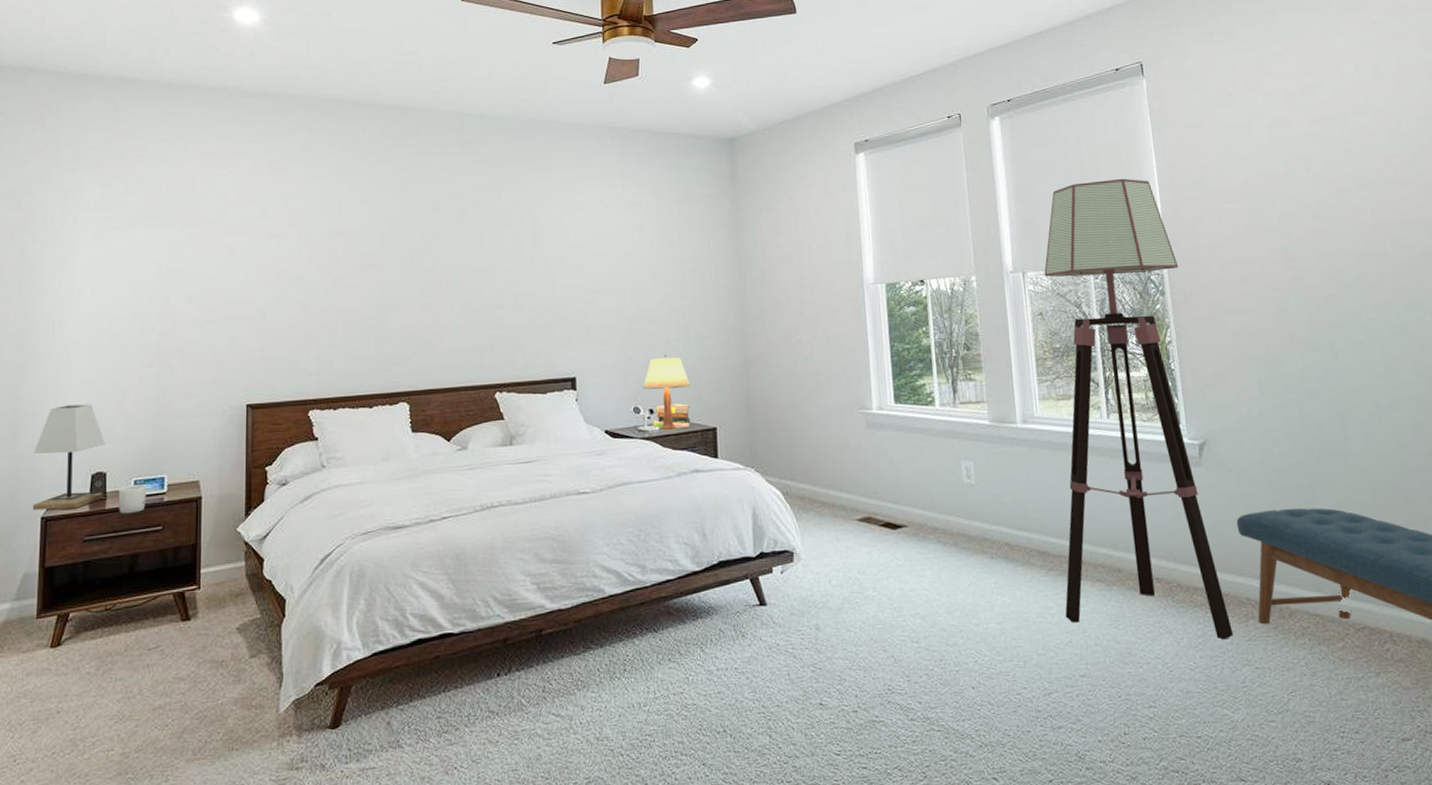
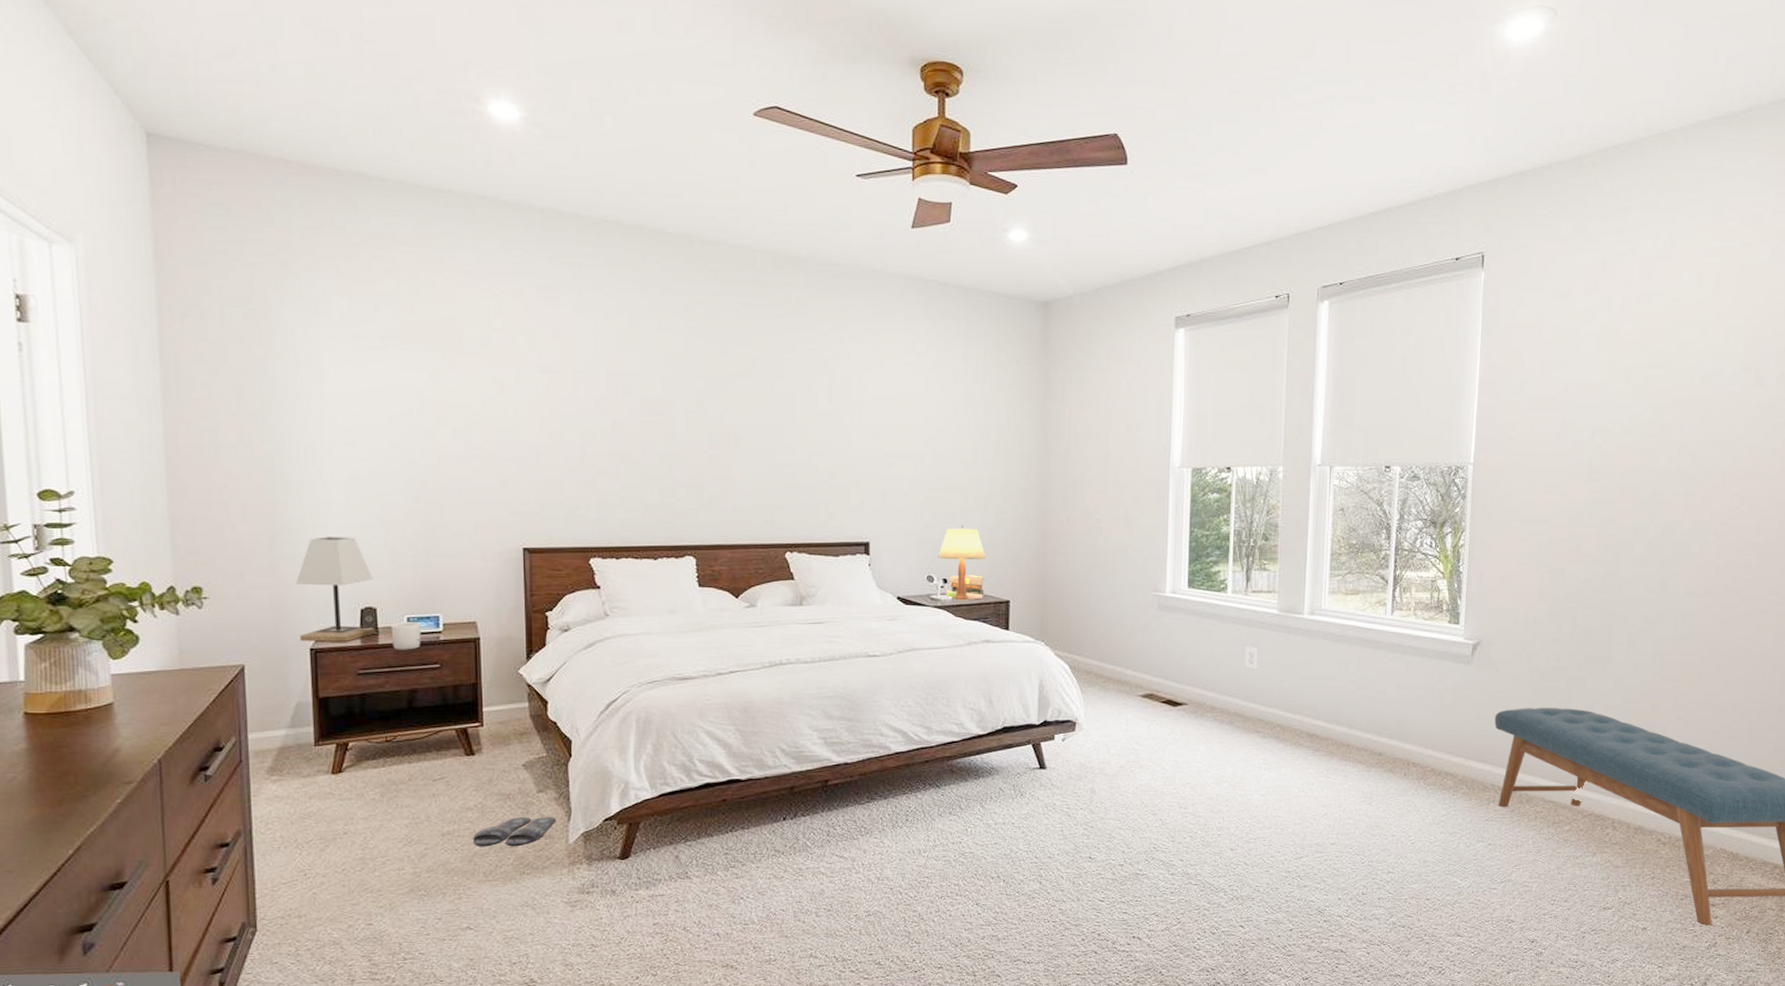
slippers: none [184,684,267,720] -> present [473,816,555,846]
floor lamp: present [1044,178,1233,640] -> none [1324,376,1484,819]

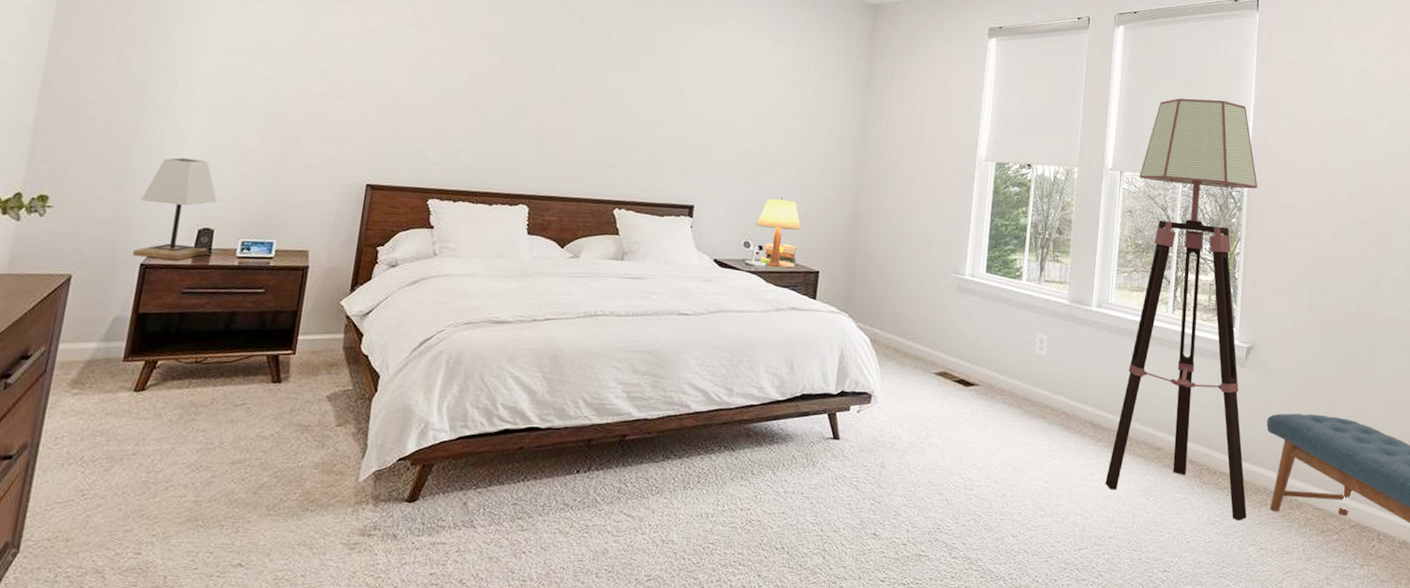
mug: present [391,622,421,650] -> none [222,245,254,273]
slippers: present [473,816,555,846] -> none [262,449,350,480]
floor lamp: none [1324,376,1484,819] -> present [1105,98,1258,521]

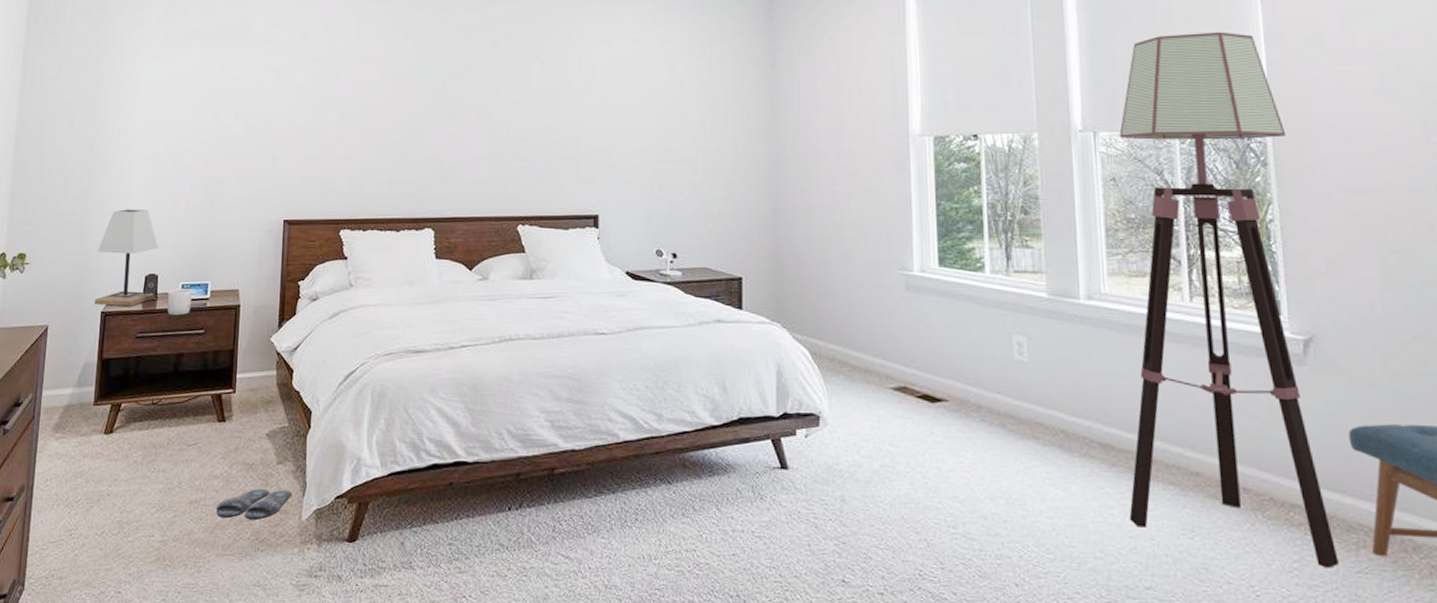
mug: none [222,245,254,273] -> present [167,288,192,316]
slippers: none [262,449,350,480] -> present [216,488,291,520]
table lamp: present [756,197,801,268] -> none [667,198,716,277]
books: present [758,242,798,268] -> none [673,249,715,276]

